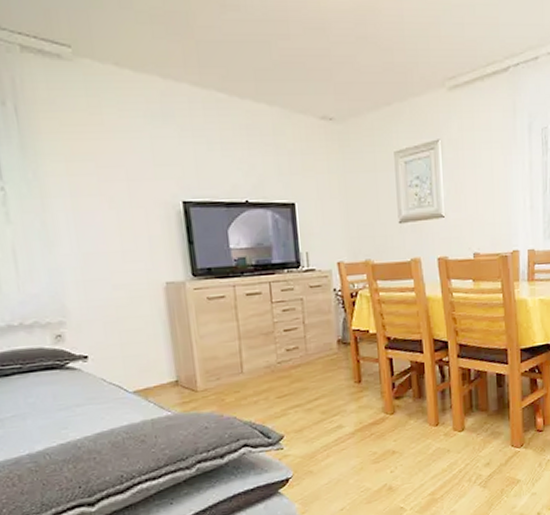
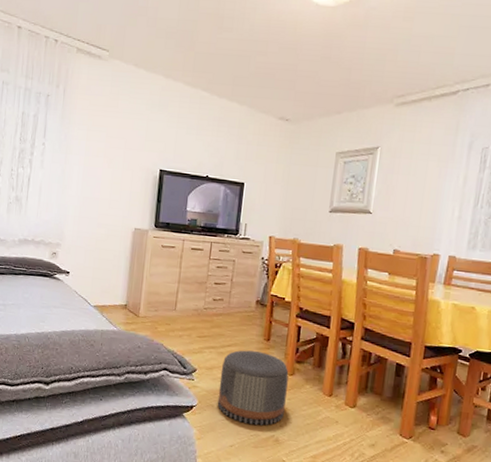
pouf: none [312,396,393,481] -> present [217,350,289,426]

